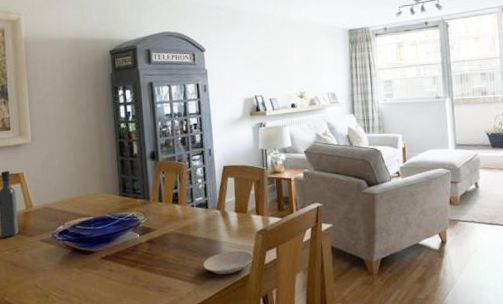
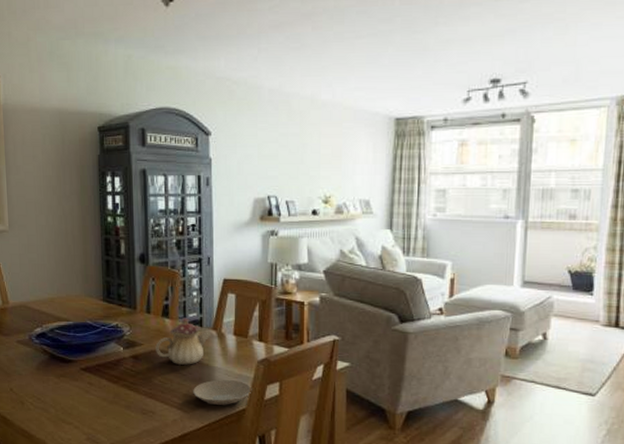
teapot: none [168,202,215,244] -> present [155,318,210,366]

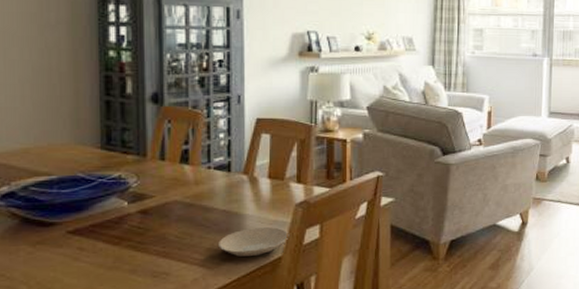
teapot: present [155,318,210,366] -> none [171,163,240,217]

